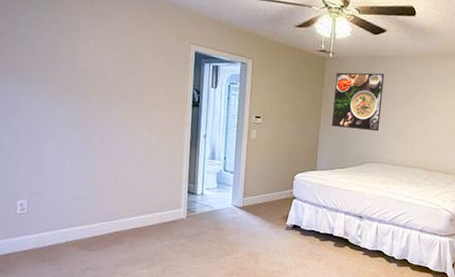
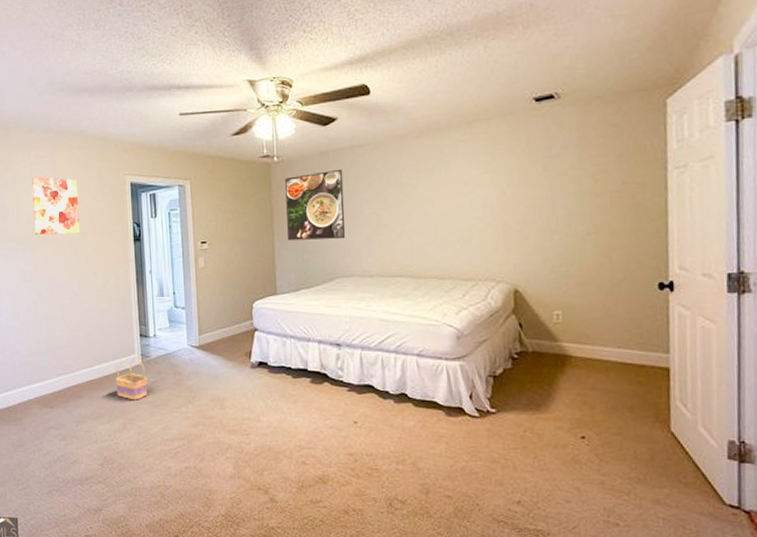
wall art: none [90,28,141,91] -> present [31,177,80,235]
basket: none [159,212,190,250] -> present [116,358,148,401]

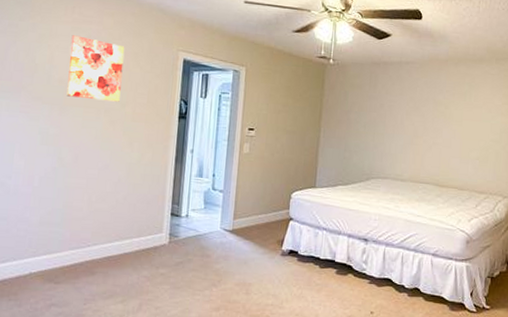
basket: present [116,358,148,401] -> none [136,237,173,281]
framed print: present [285,168,346,241] -> none [333,80,390,144]

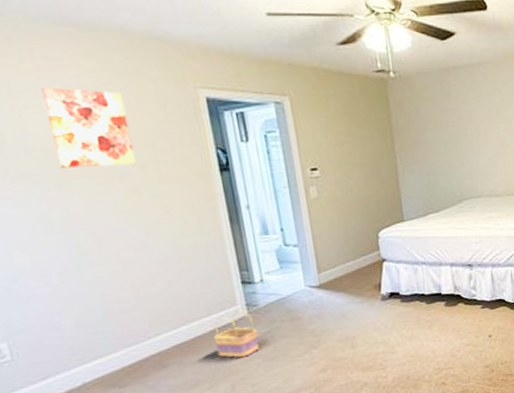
basket: none [136,237,173,281] -> present [214,309,260,358]

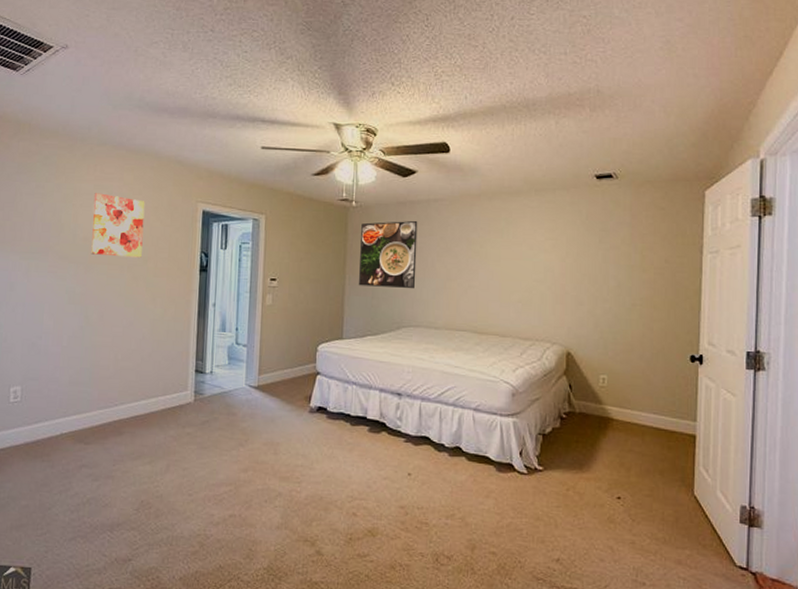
basket: present [214,309,260,358] -> none [163,395,199,441]
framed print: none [404,87,471,164] -> present [359,220,418,289]

